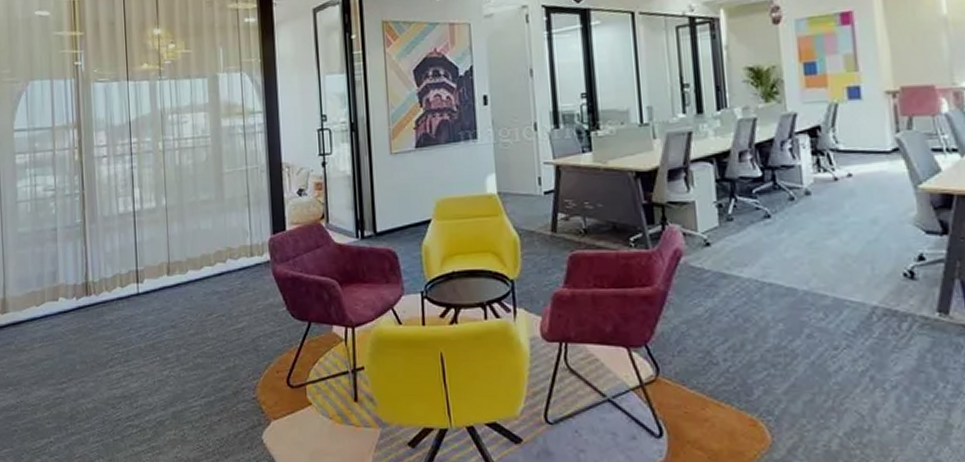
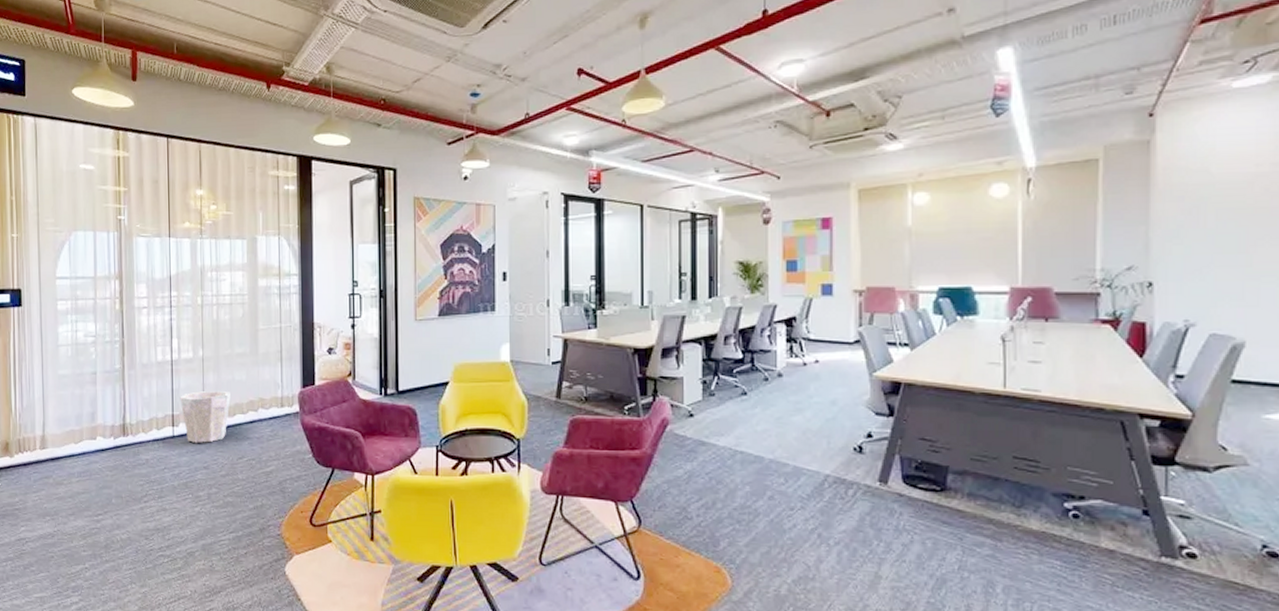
waste bin: none [143,241,197,300] -> present [180,390,231,443]

